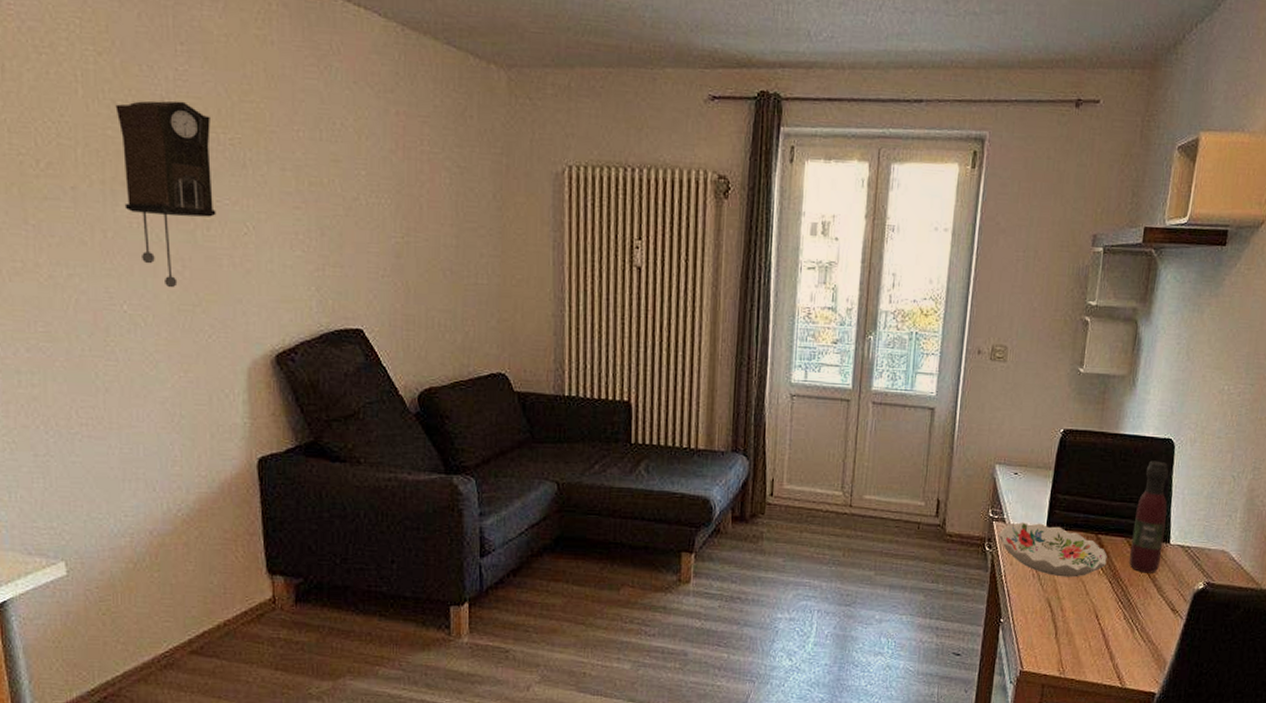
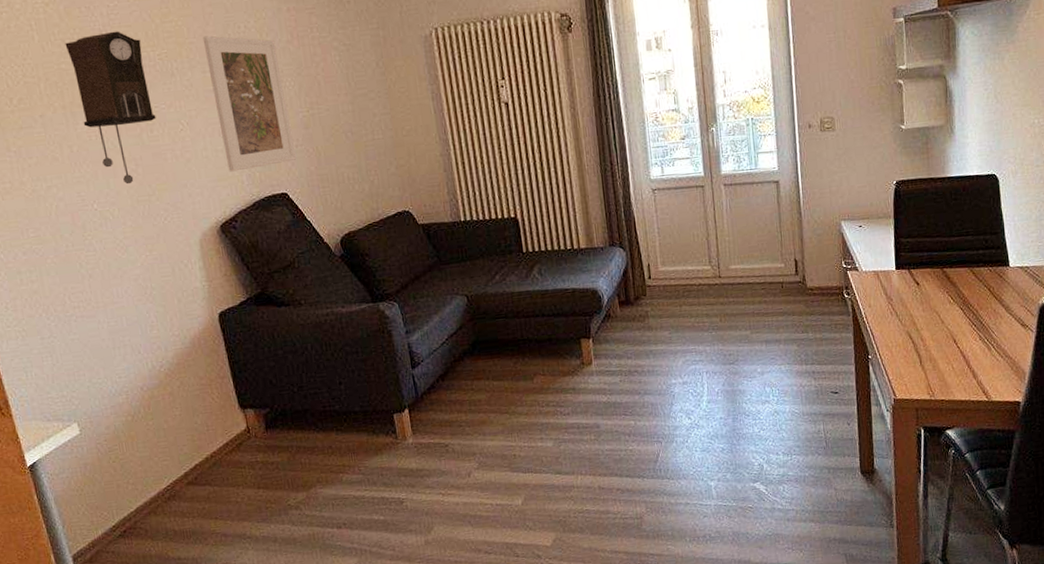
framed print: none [287,126,379,295] -> present [202,35,296,172]
decorative bowl: present [999,522,1107,578] -> none [854,266,955,311]
wine bottle: present [1129,460,1169,573] -> none [974,195,1004,296]

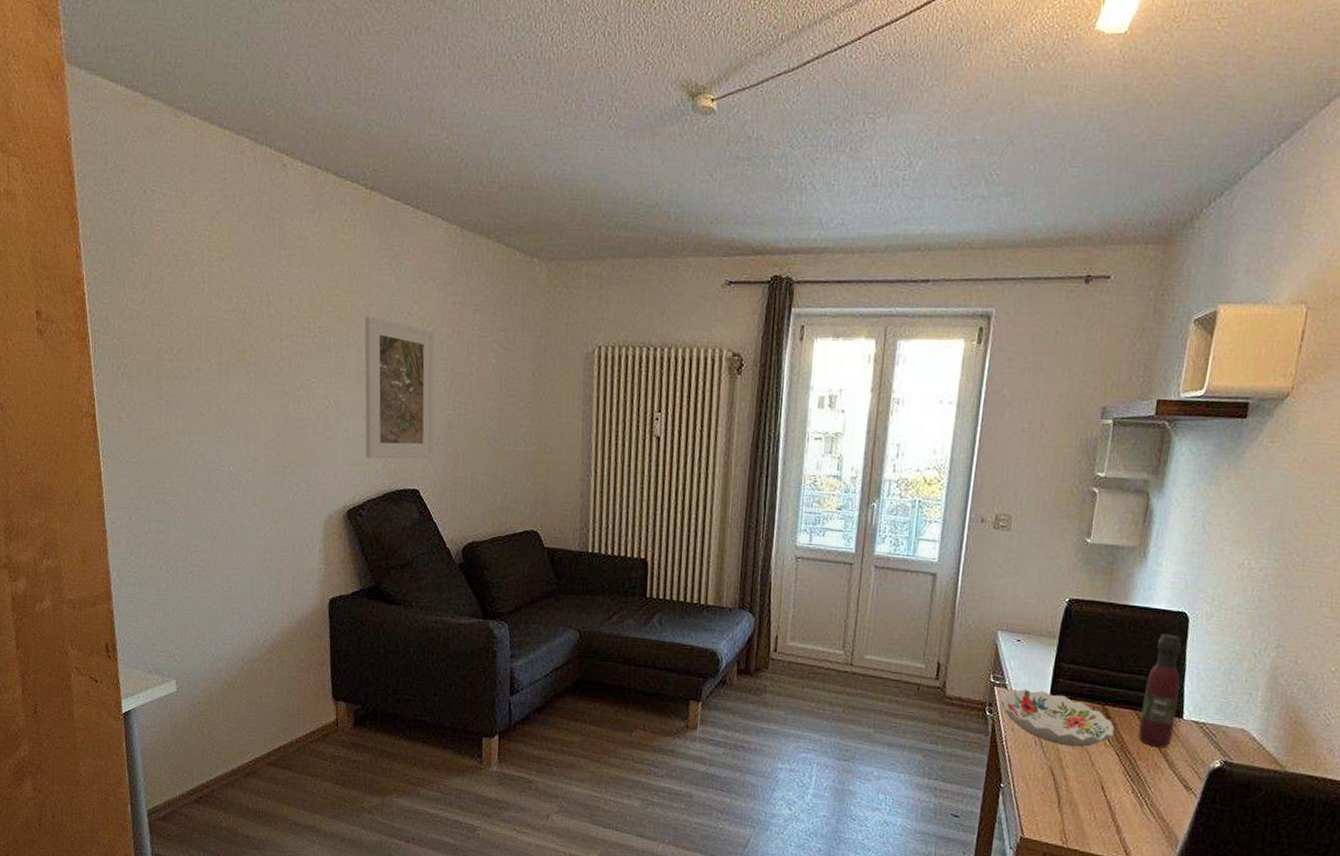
pendulum clock: present [65,31,156,185] -> none [232,296,306,453]
decorative bowl: none [854,266,955,311] -> present [1000,689,1115,747]
wine bottle: none [974,195,1004,296] -> present [1138,633,1182,748]

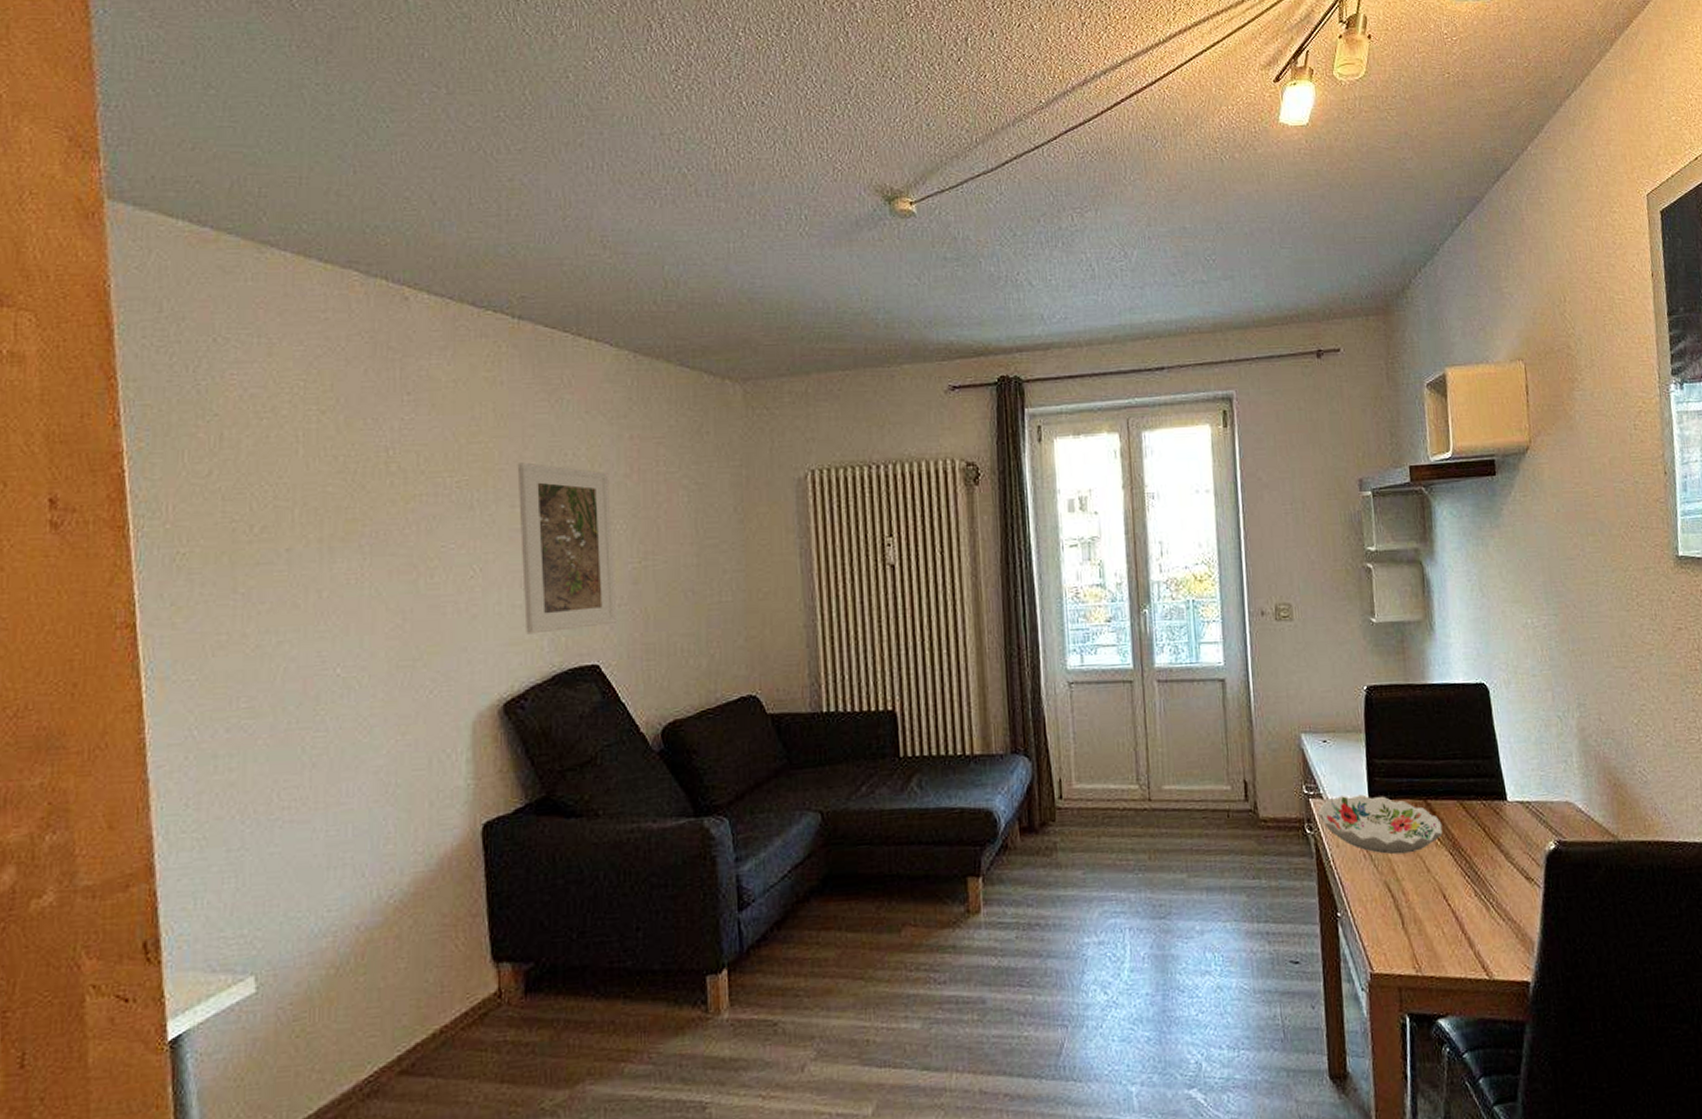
wine bottle: present [1138,633,1182,748] -> none [1462,709,1501,839]

